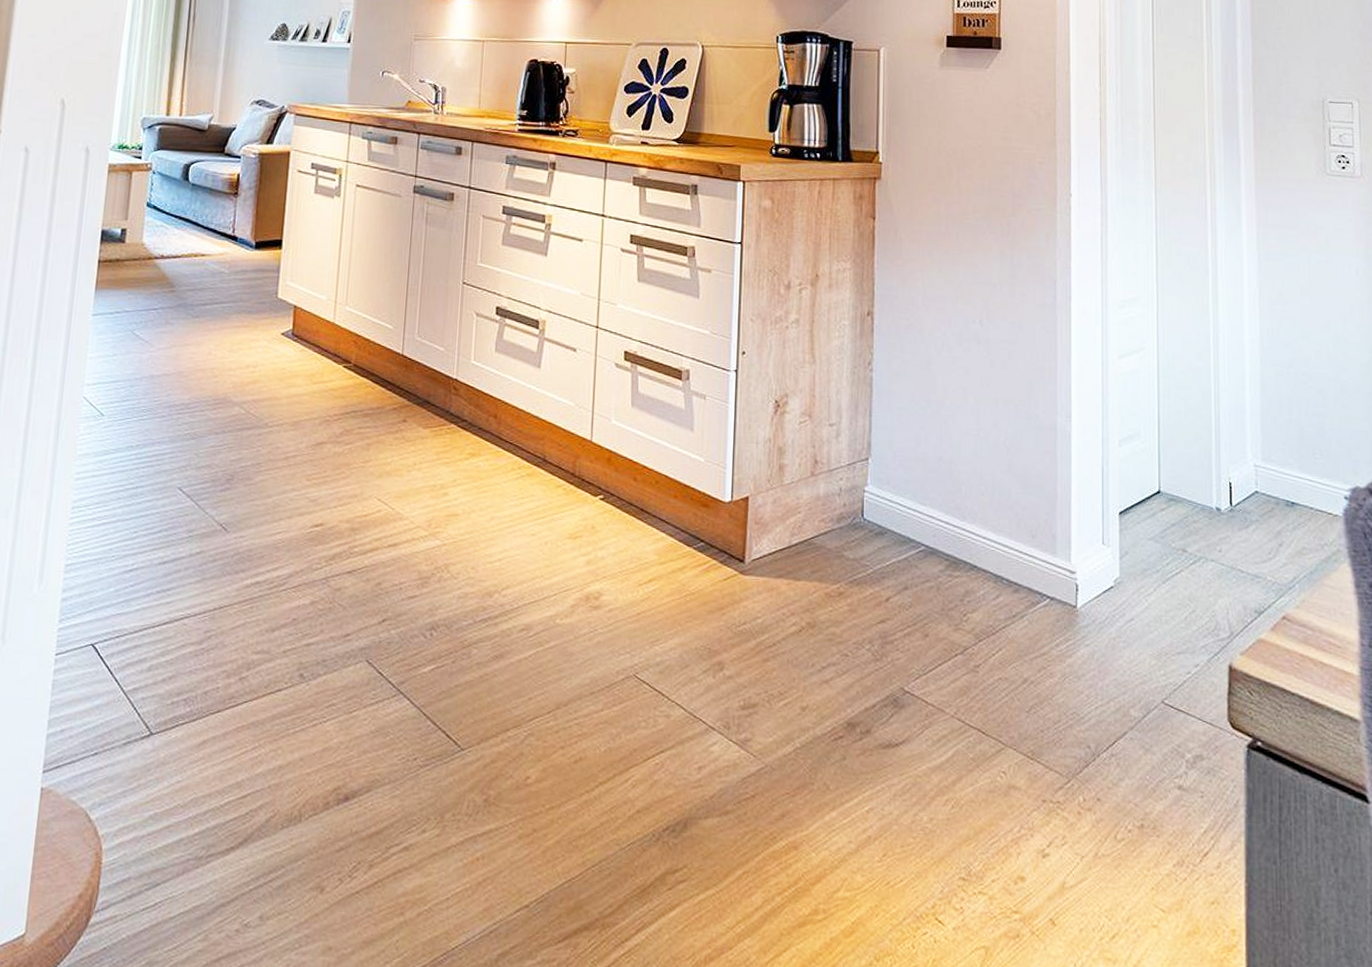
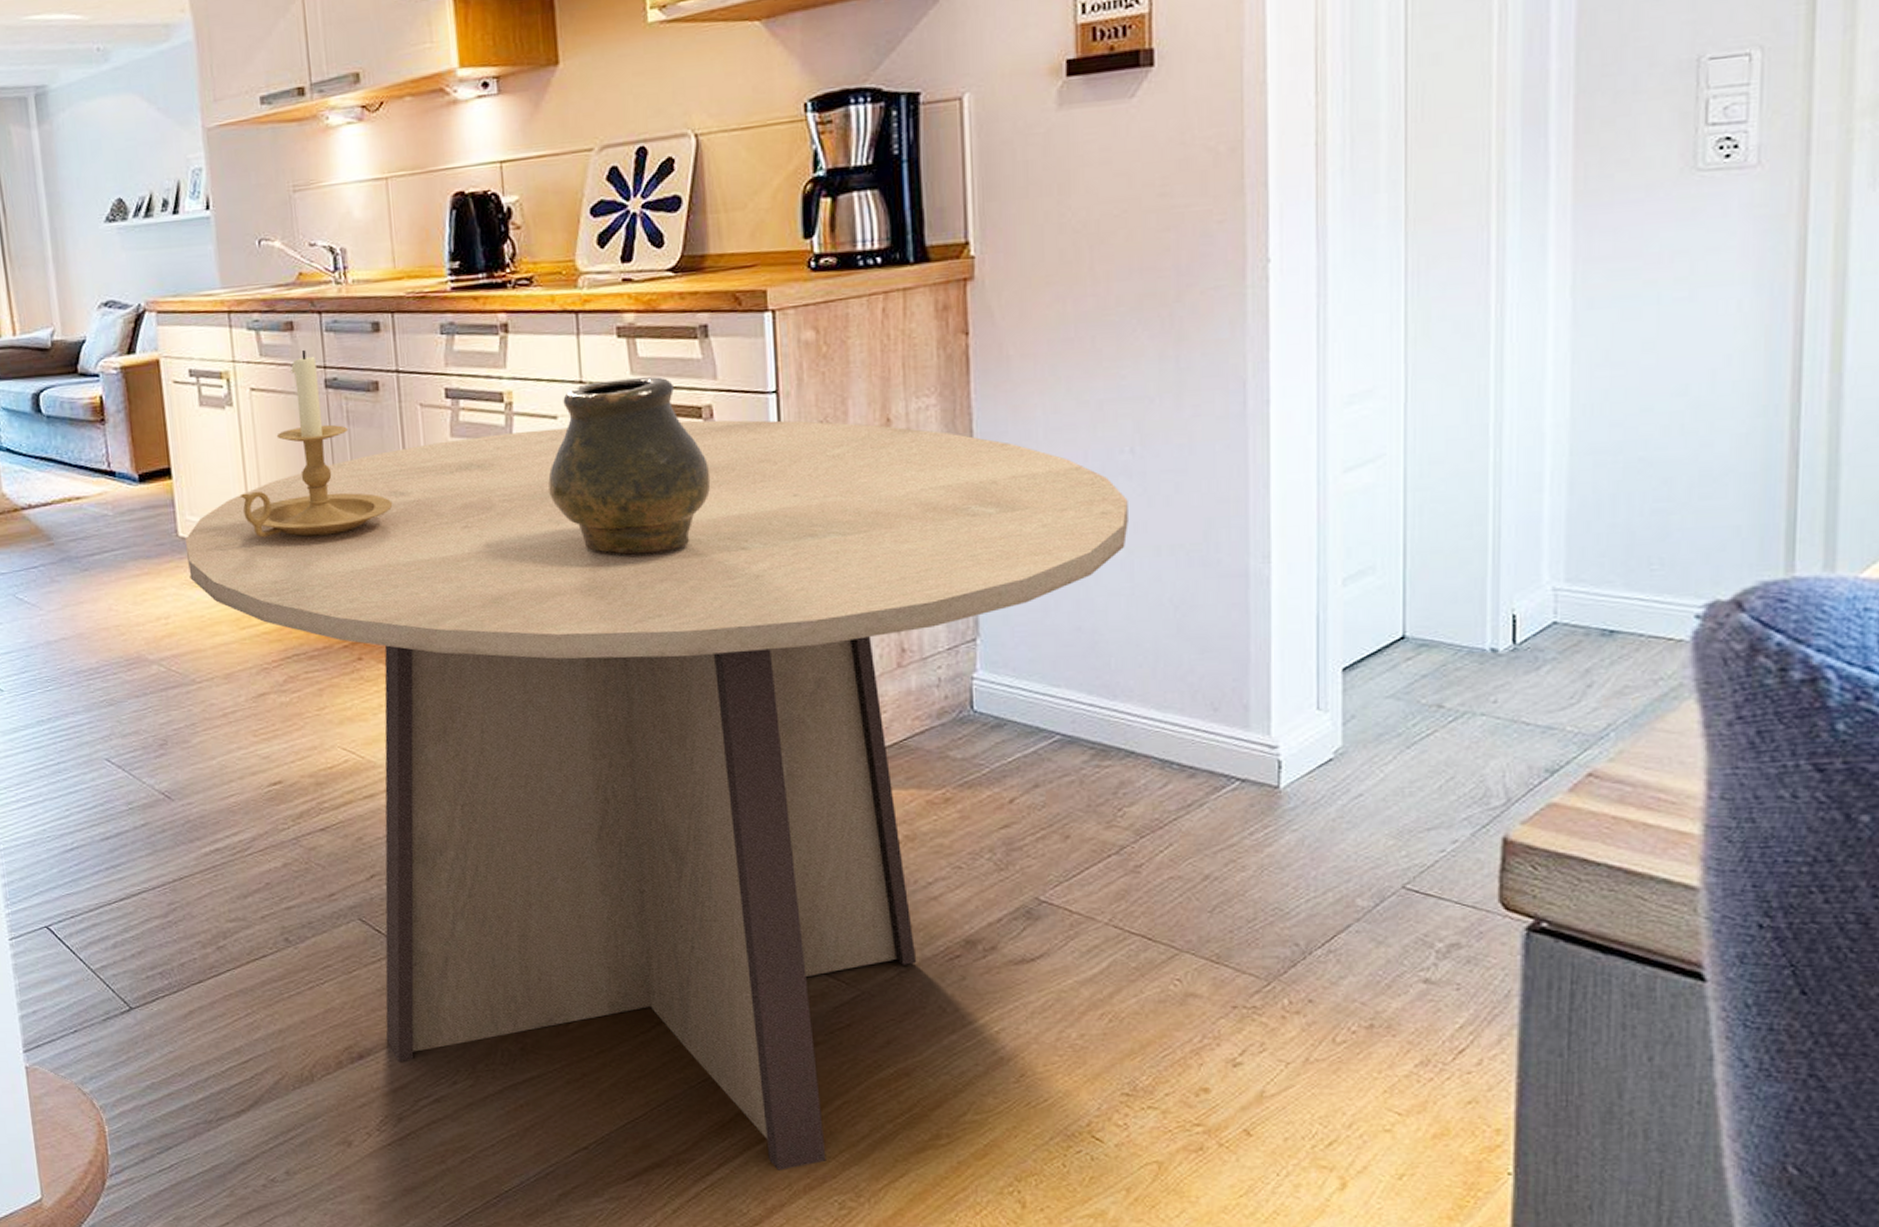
dining table: none [280,247,977,939] -> present [184,420,1128,1170]
candle holder: none [332,161,450,313] -> present [239,350,393,538]
vase: none [569,217,689,359] -> present [548,377,711,554]

